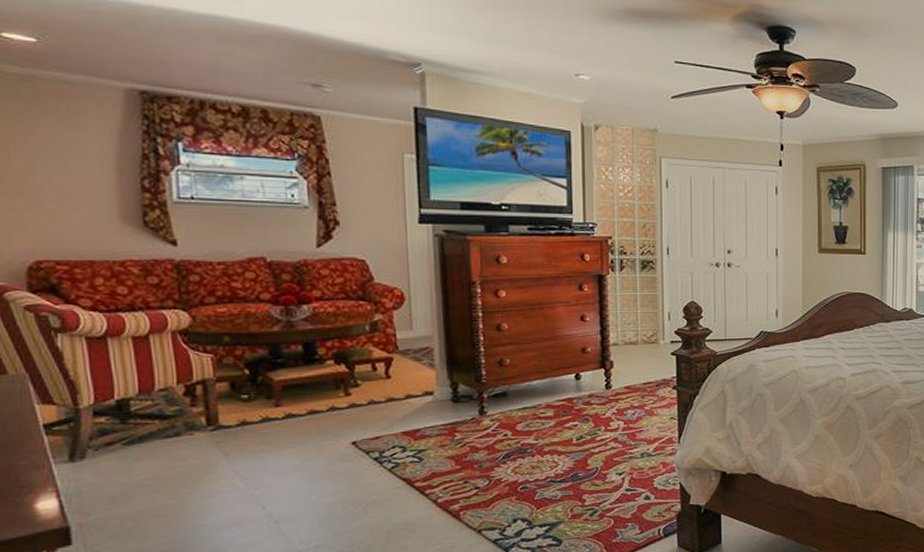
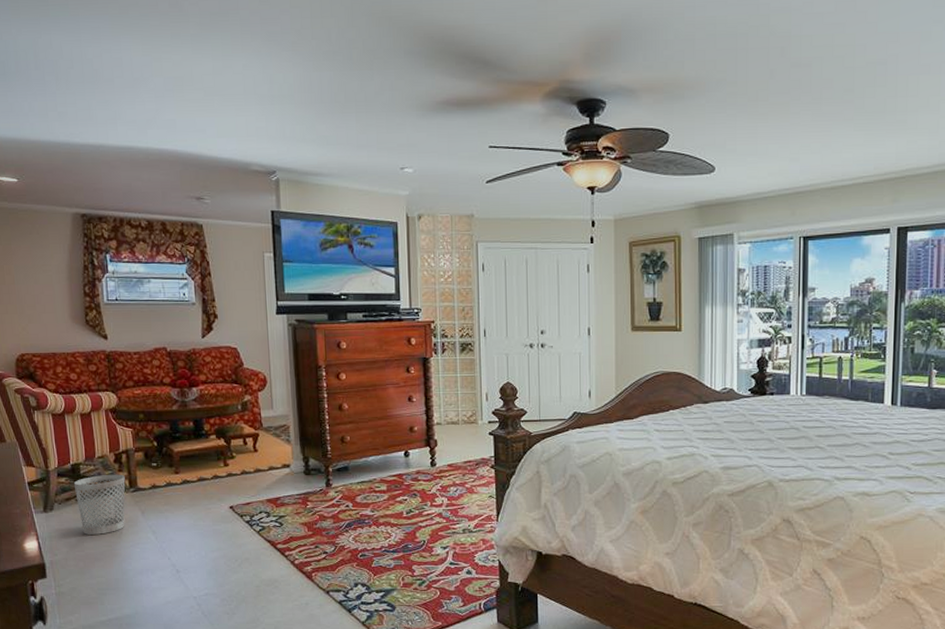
wastebasket: none [119,409,201,487] -> present [73,474,126,535]

